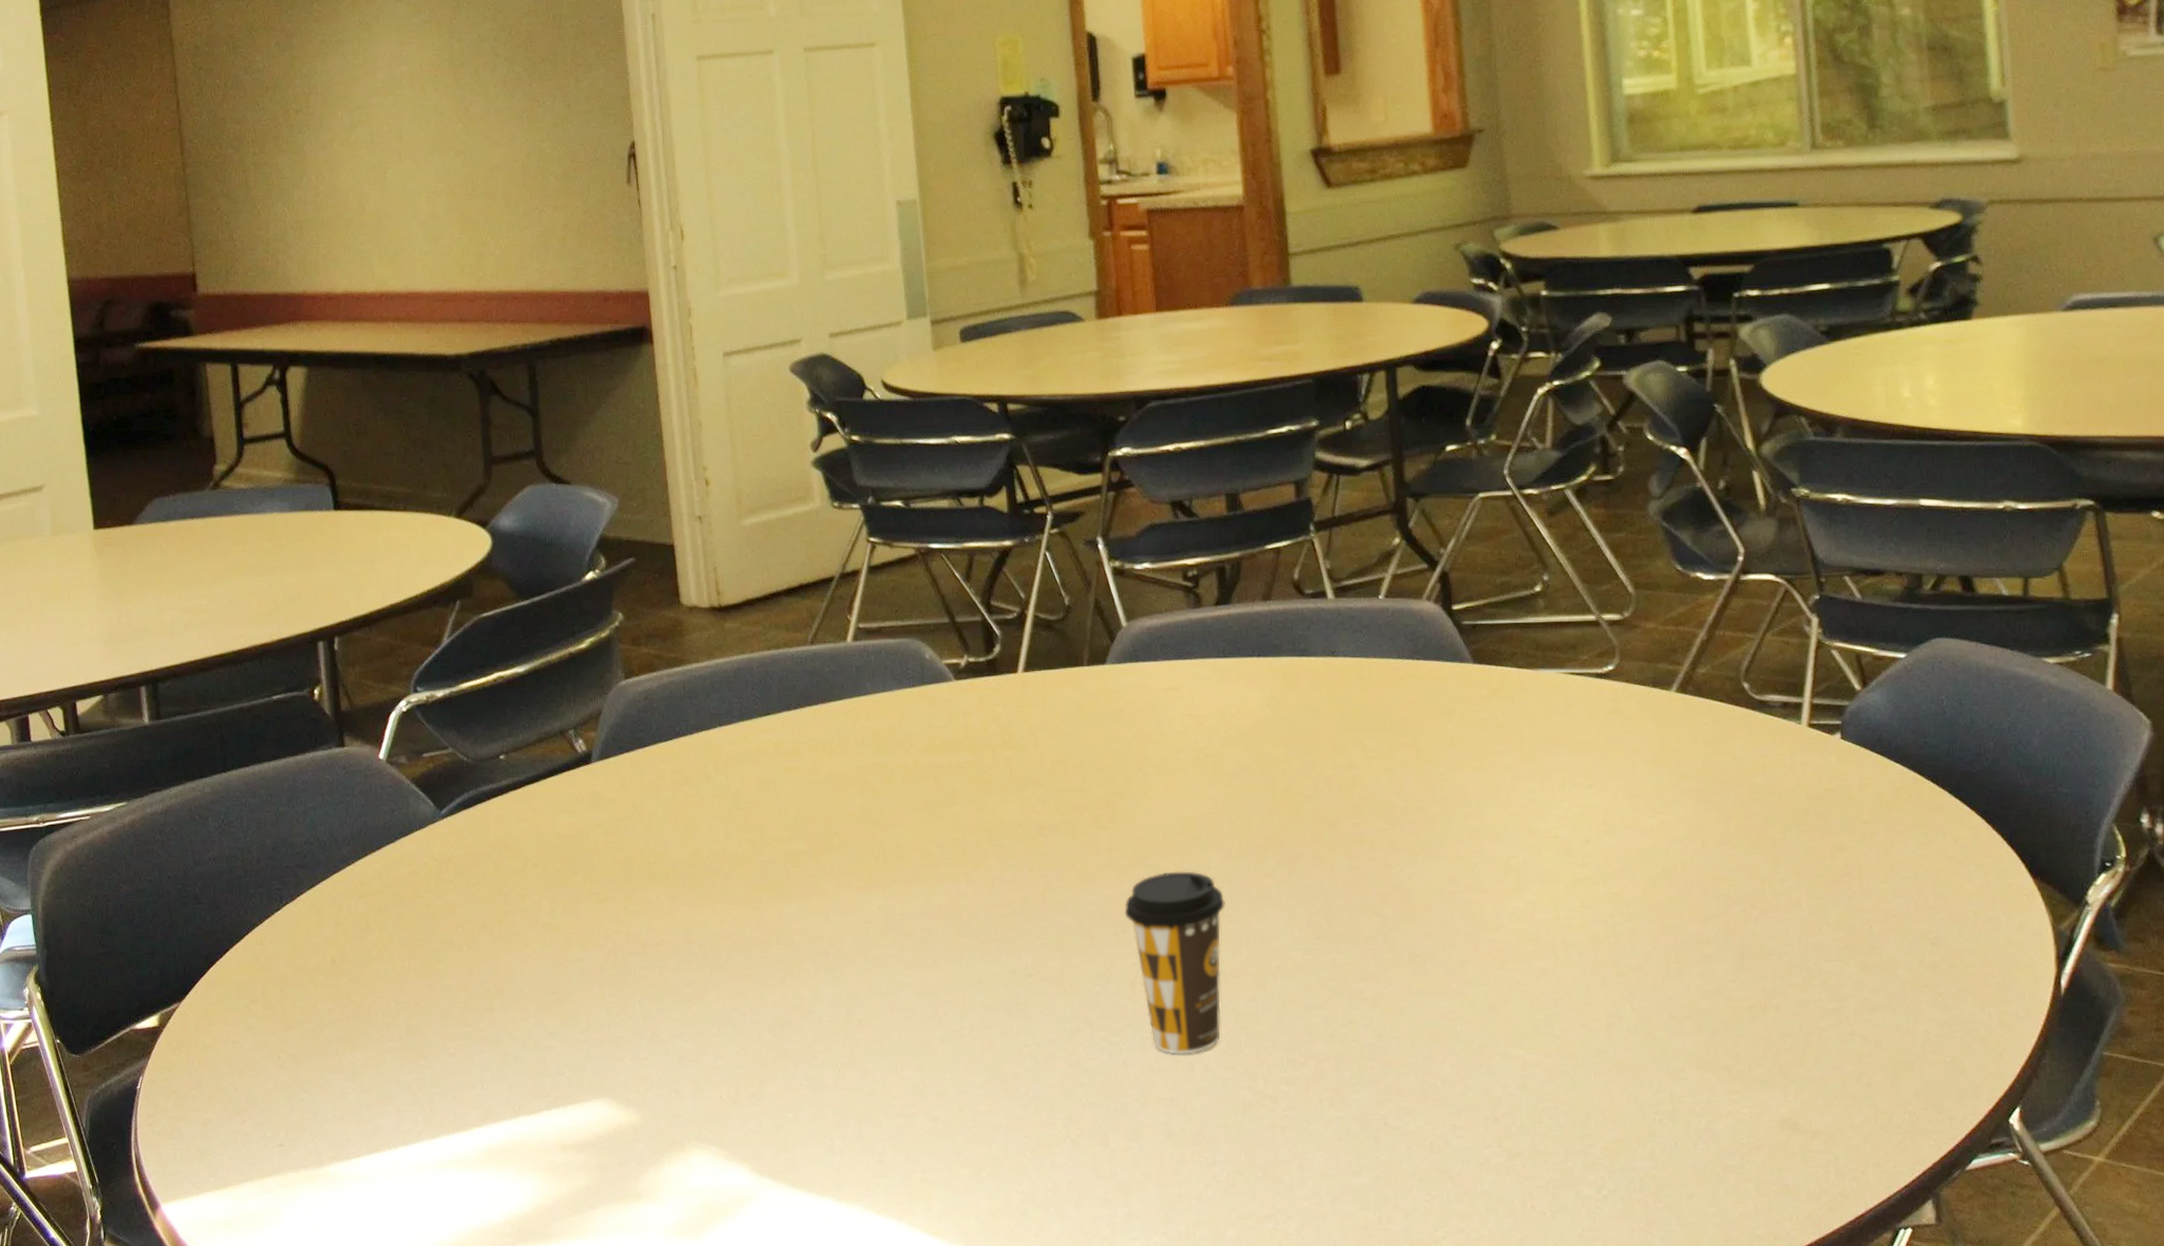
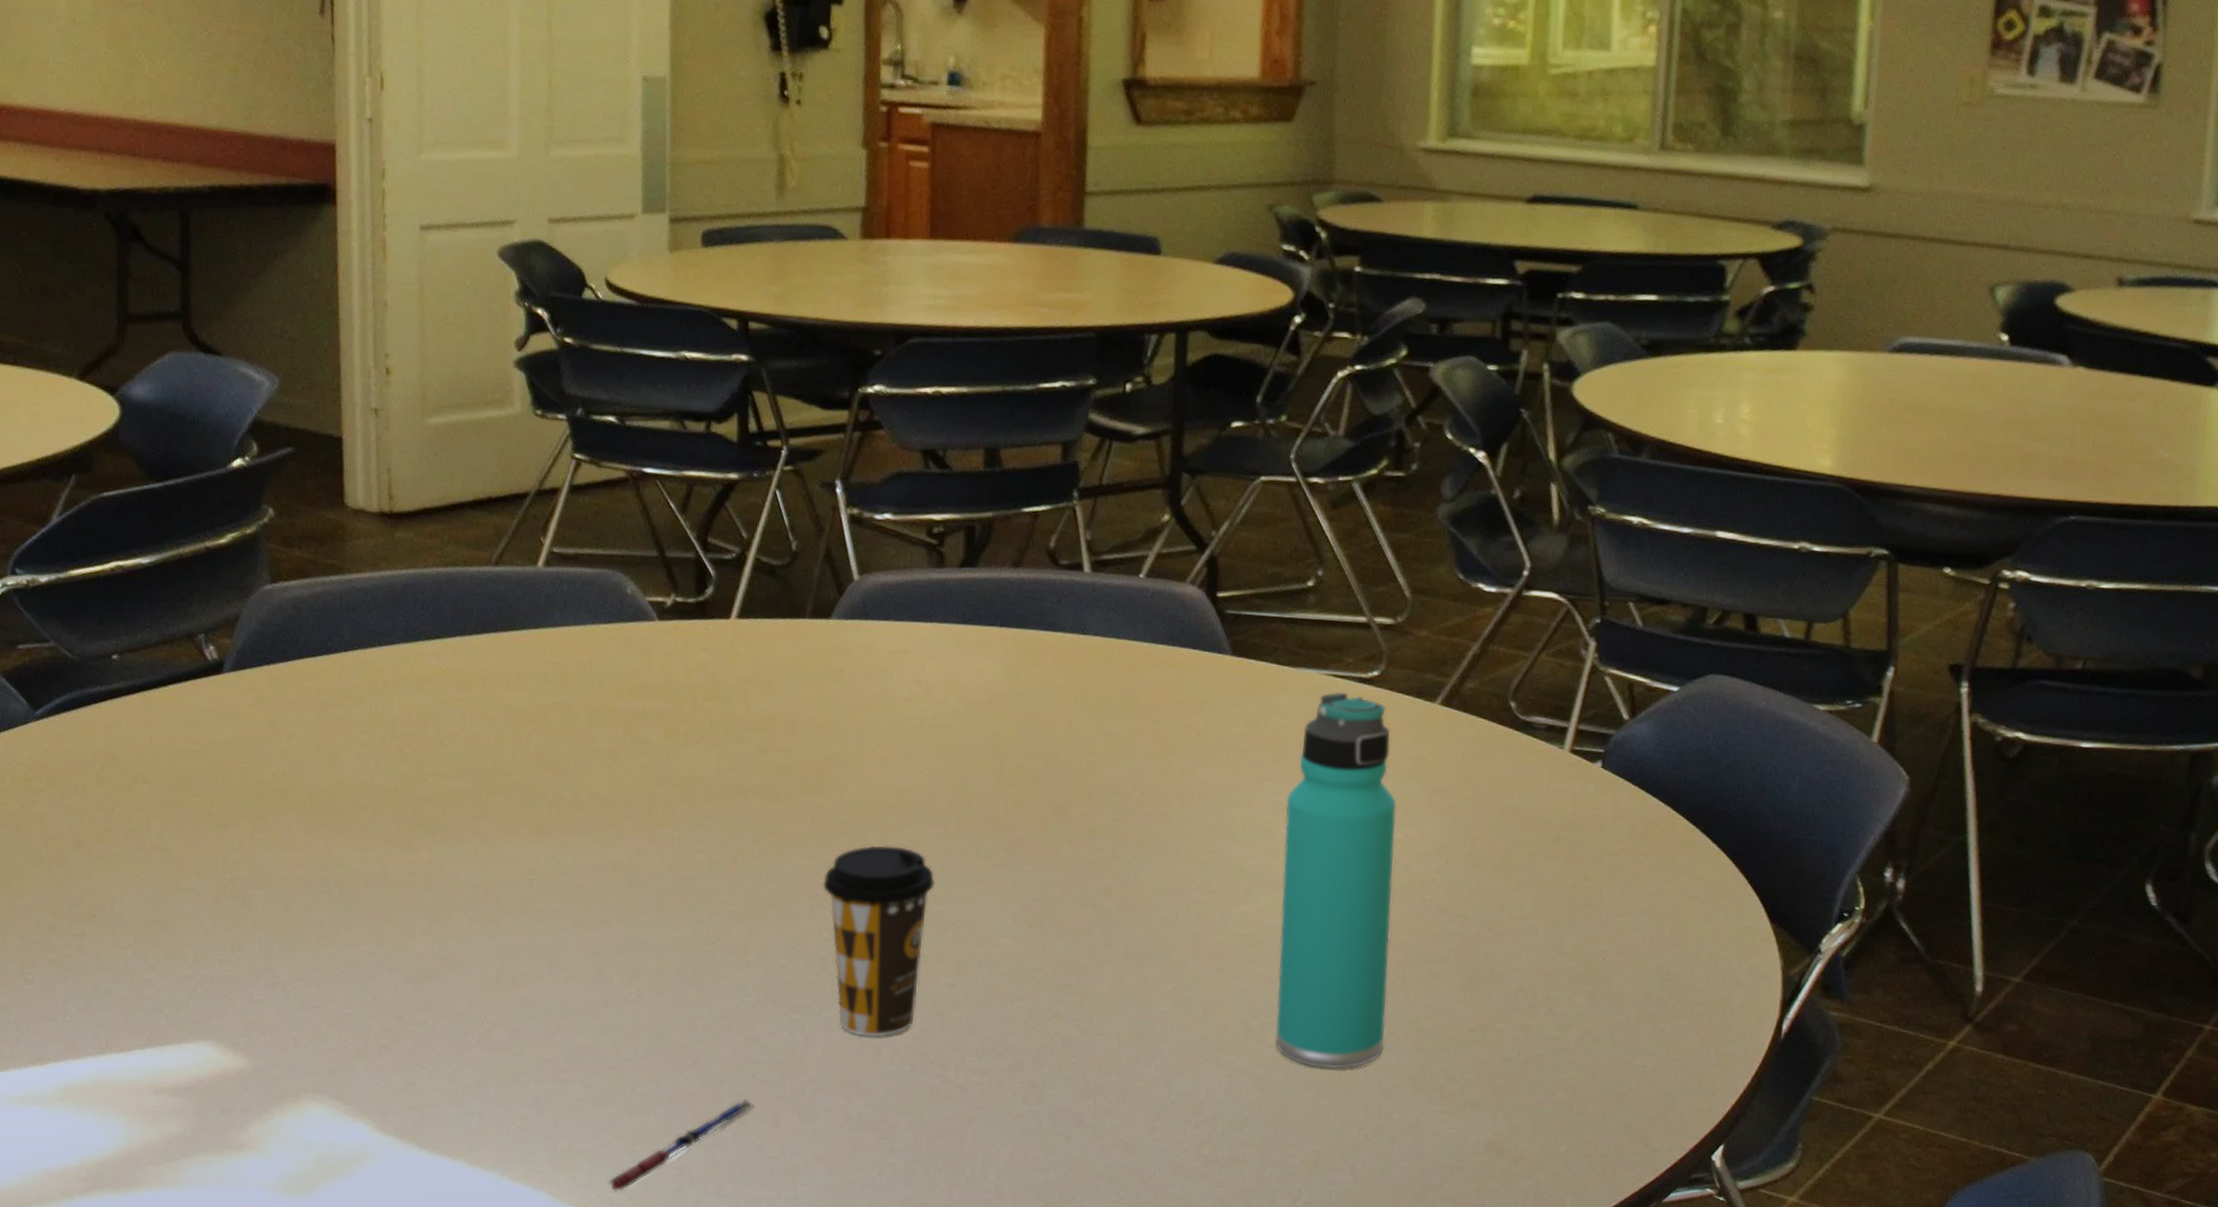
pen: none [959,1122,1084,1218] -> present [607,1099,754,1191]
thermos bottle: none [1542,688,1667,1056] -> present [1275,692,1397,1069]

